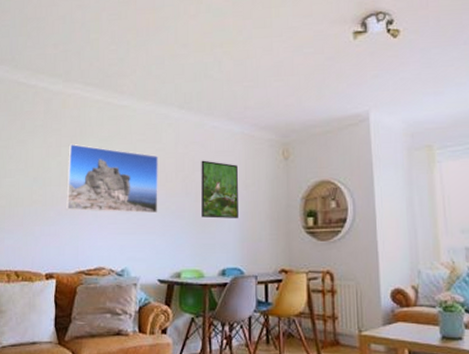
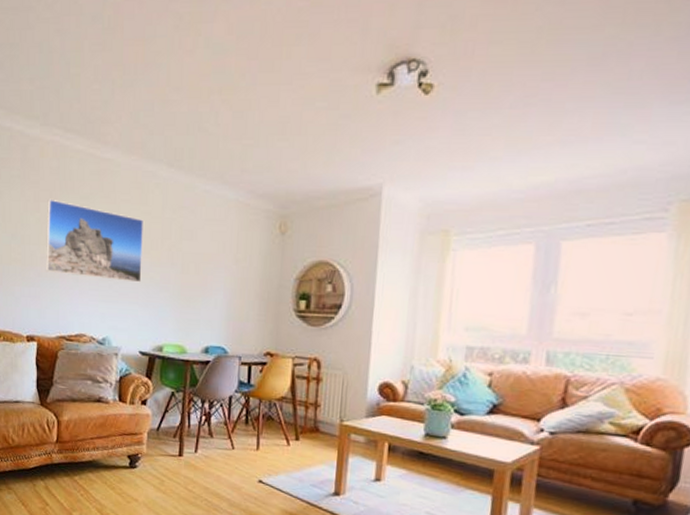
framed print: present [201,160,238,219] -> none [187,228,229,295]

